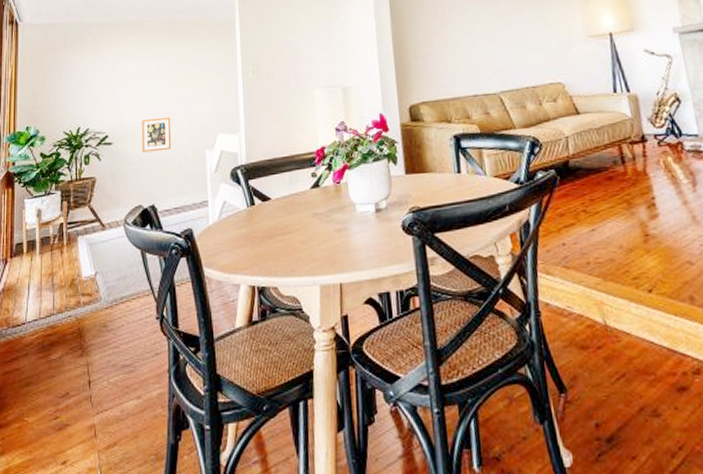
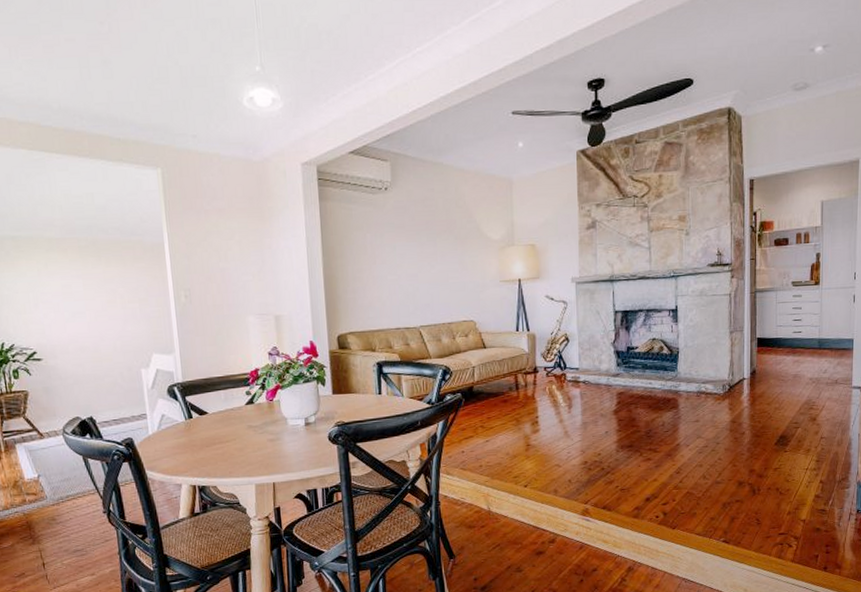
picture frame: present [142,117,172,153] -> none [72,337,106,369]

